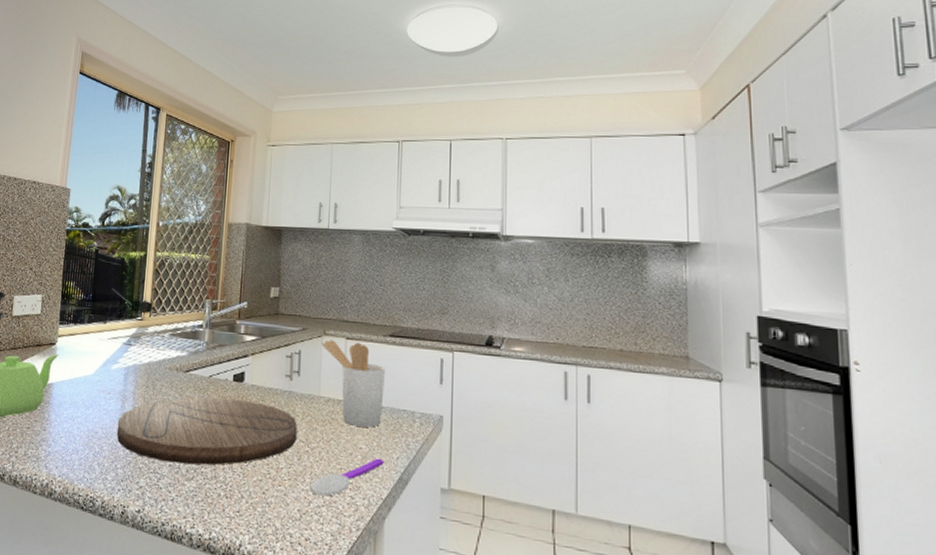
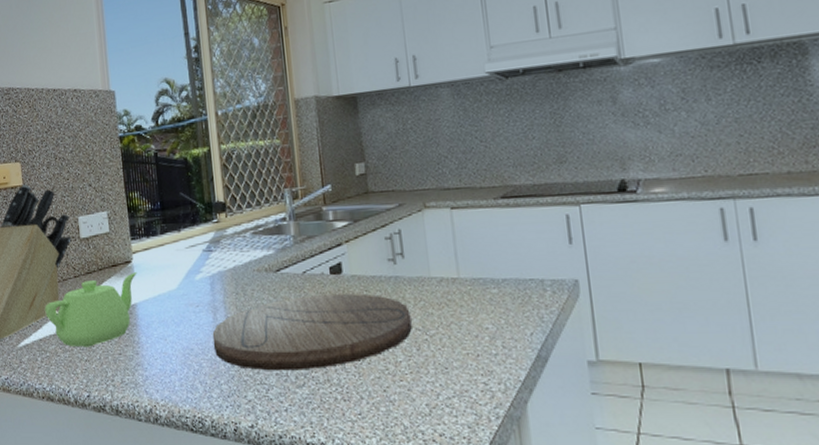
spoon: present [311,458,384,496] -> none [437,336,517,386]
utensil holder: present [321,340,386,427] -> none [422,210,507,305]

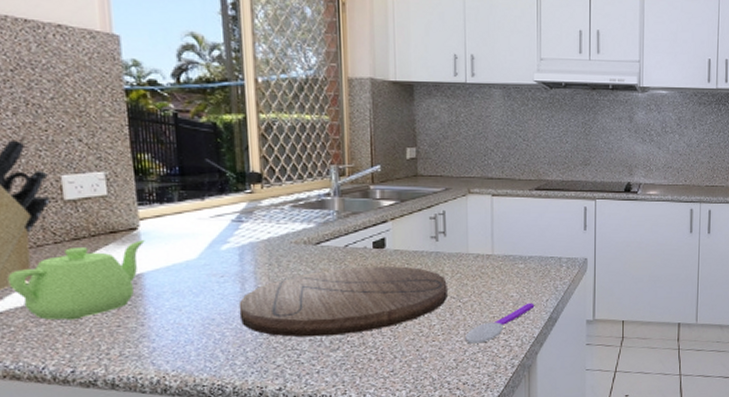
spoon: none [437,336,517,386] -> present [465,302,535,344]

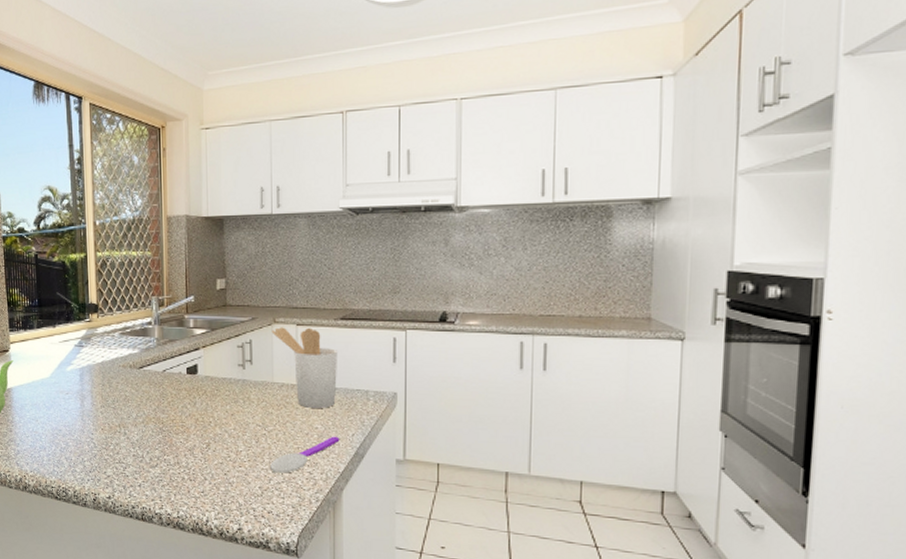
cutting board: present [238,266,447,338] -> none [79,390,253,454]
utensil holder: none [466,198,533,277] -> present [271,327,339,408]

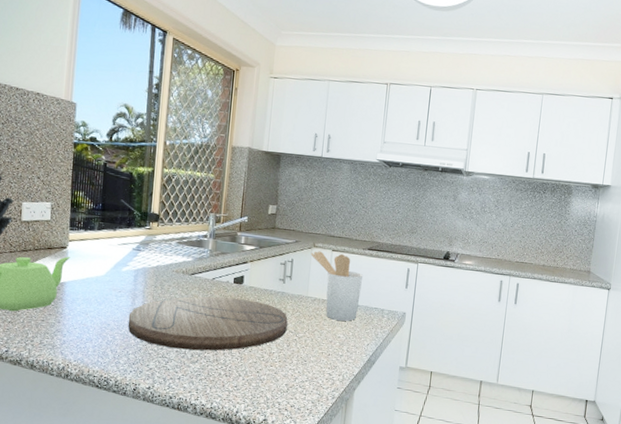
cutting board: none [79,390,253,454] -> present [128,296,288,351]
spoon: present [270,436,340,473] -> none [297,344,357,374]

